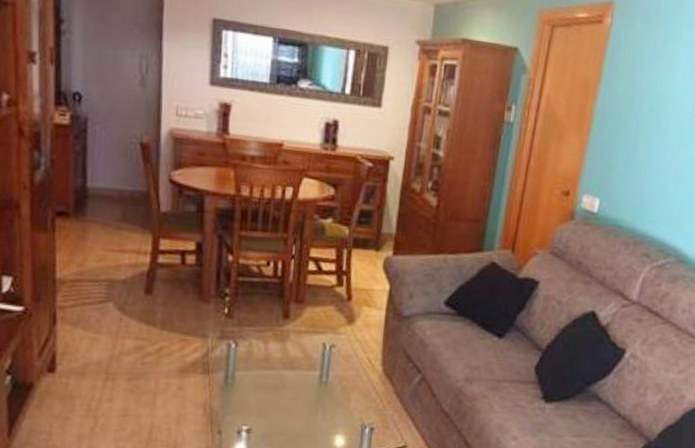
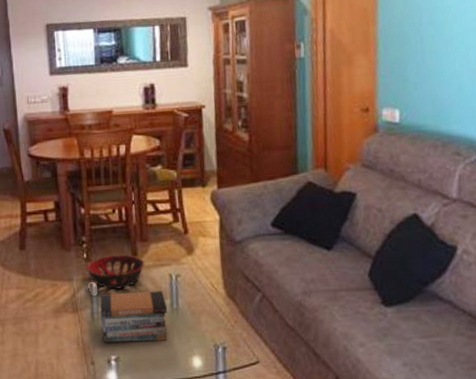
decorative bowl: none [225,314,297,354] -> present [86,255,145,289]
book stack: none [235,357,315,415] -> present [100,291,167,343]

